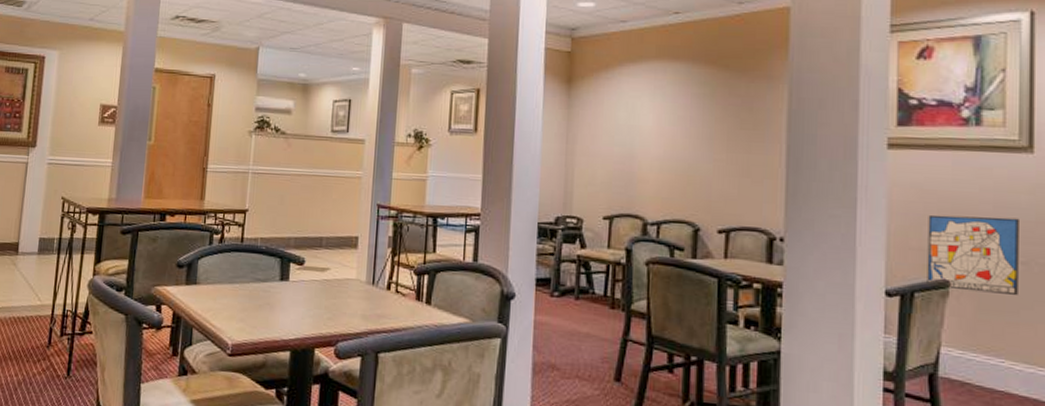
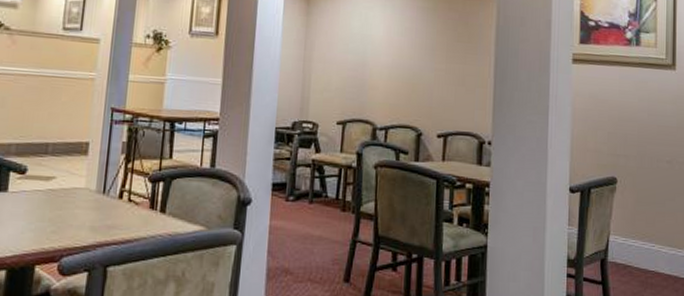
wall art: present [927,215,1019,295] -> none [600,121,666,189]

